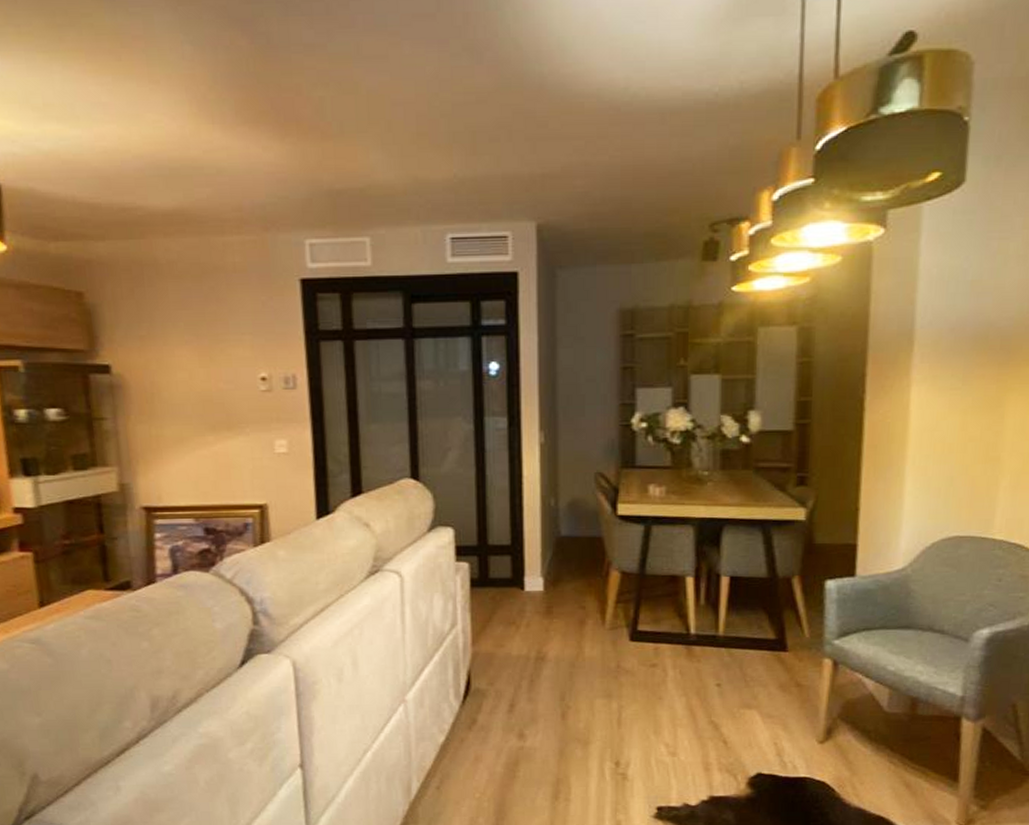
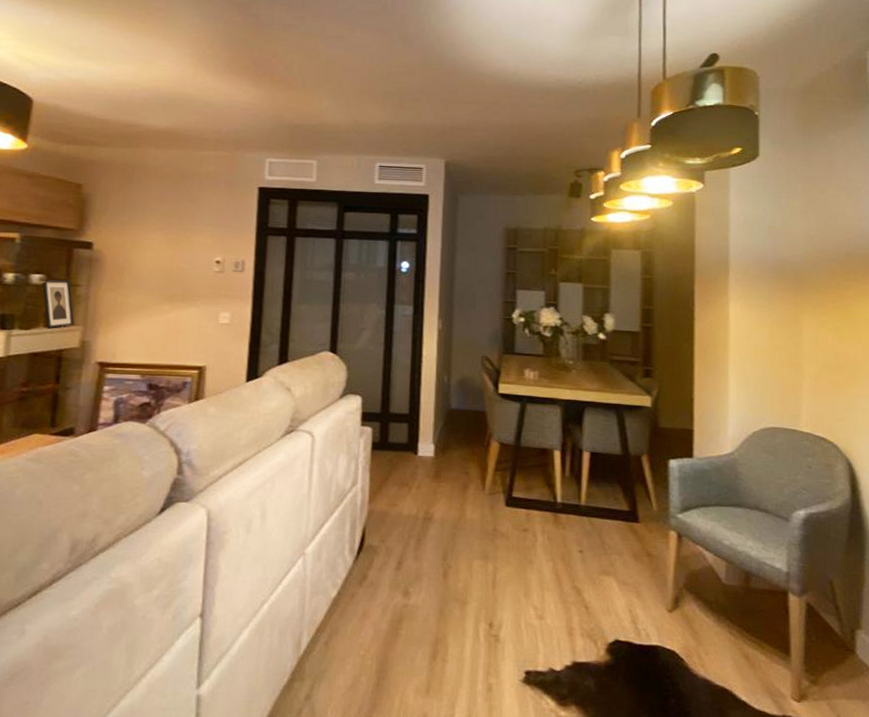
picture frame: none [61,414,107,472] -> present [42,279,75,329]

